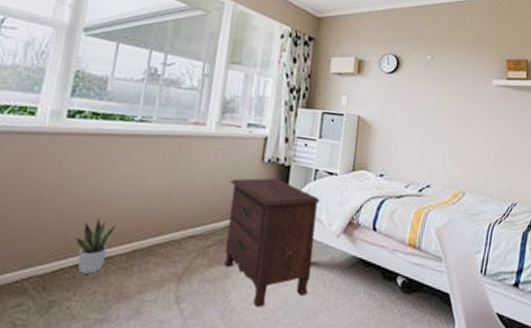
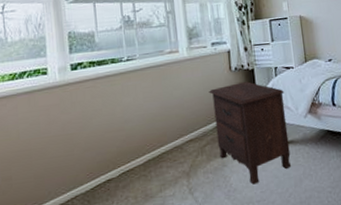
potted plant: present [76,217,117,274] -> none [103,141,130,186]

